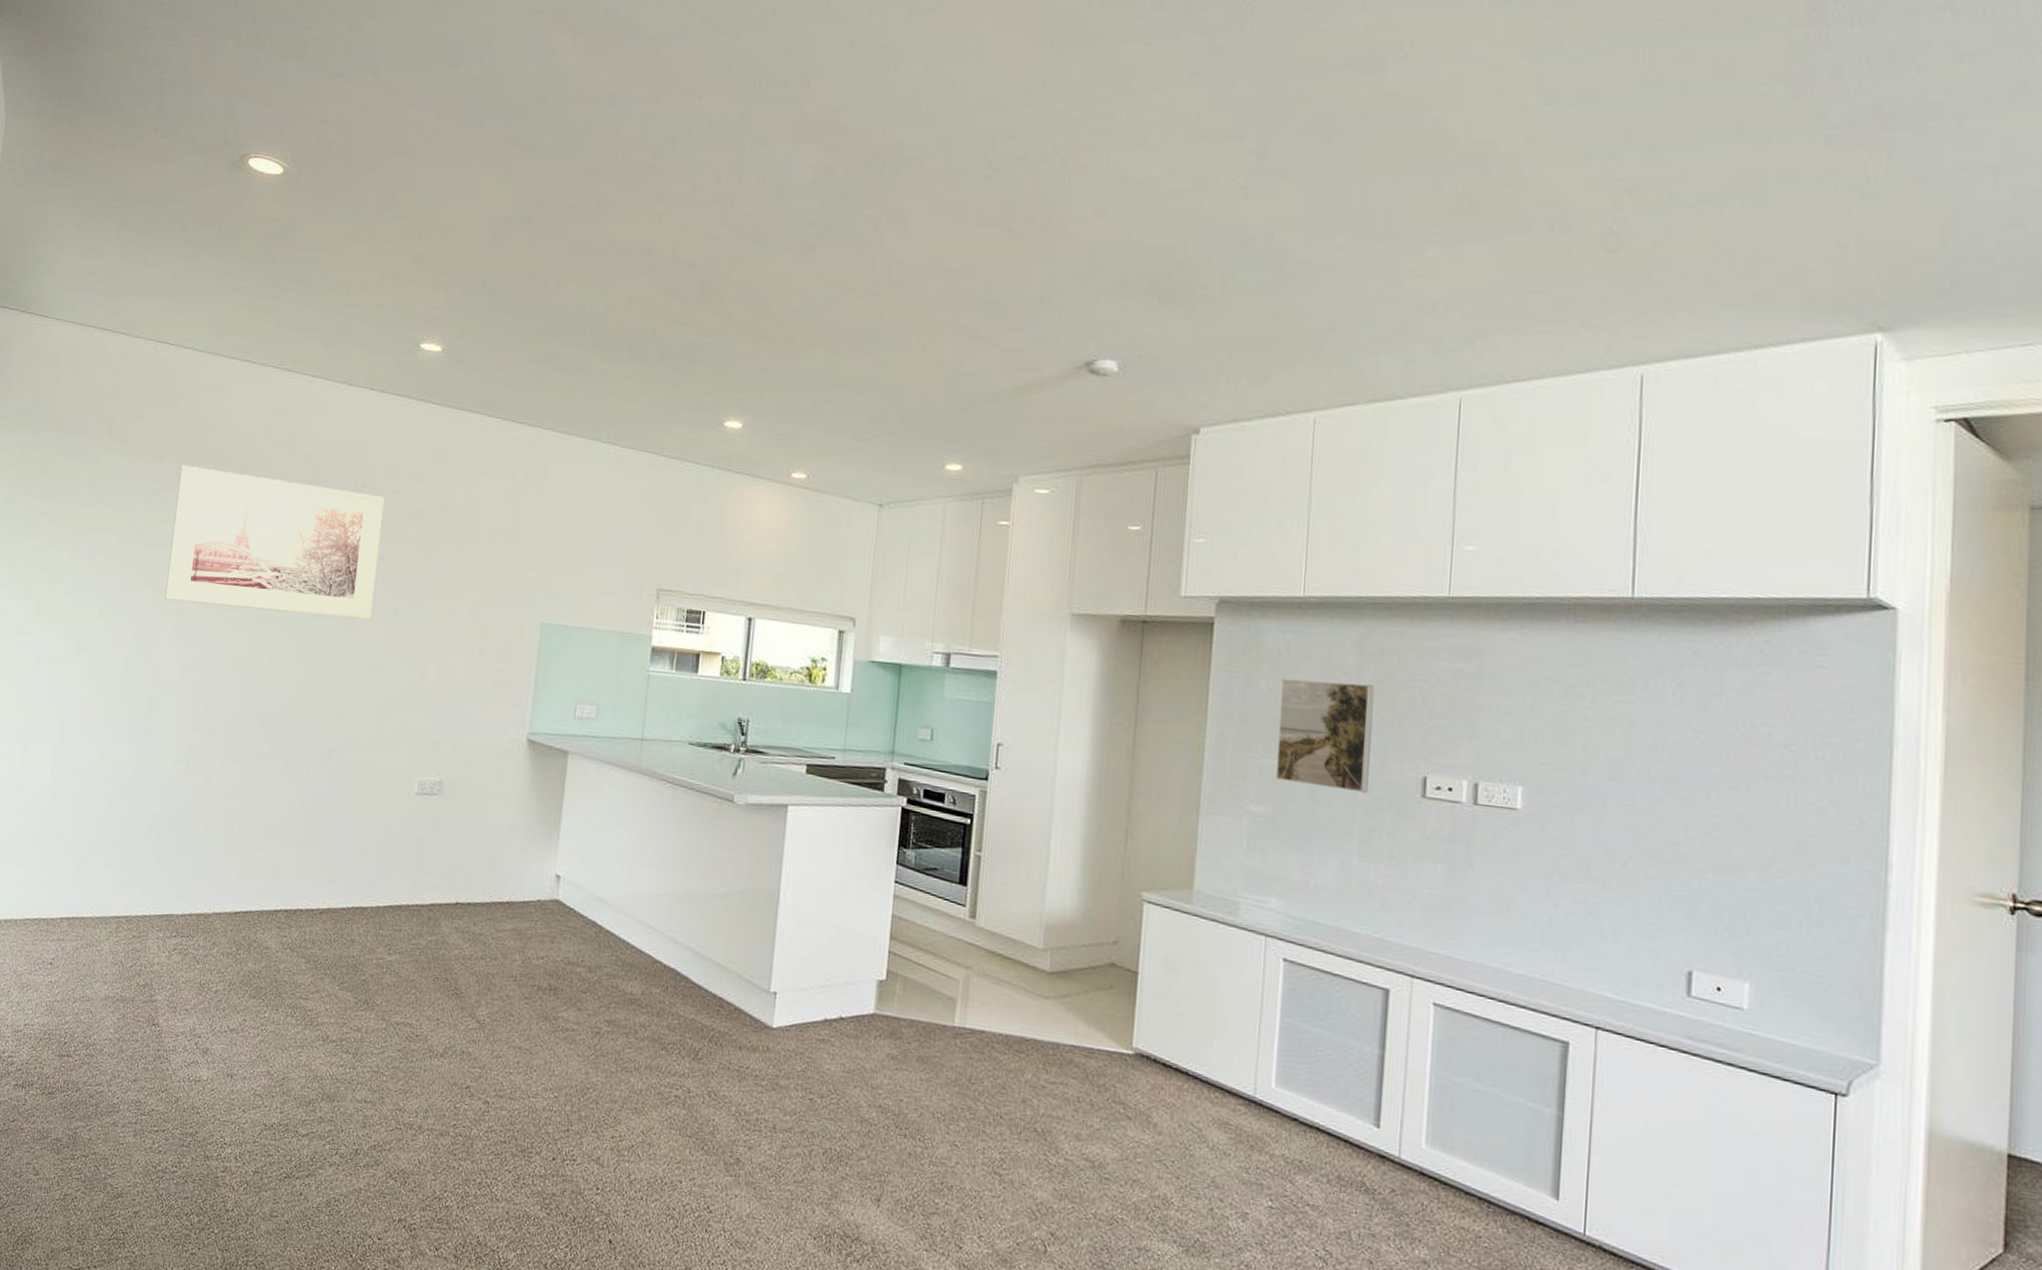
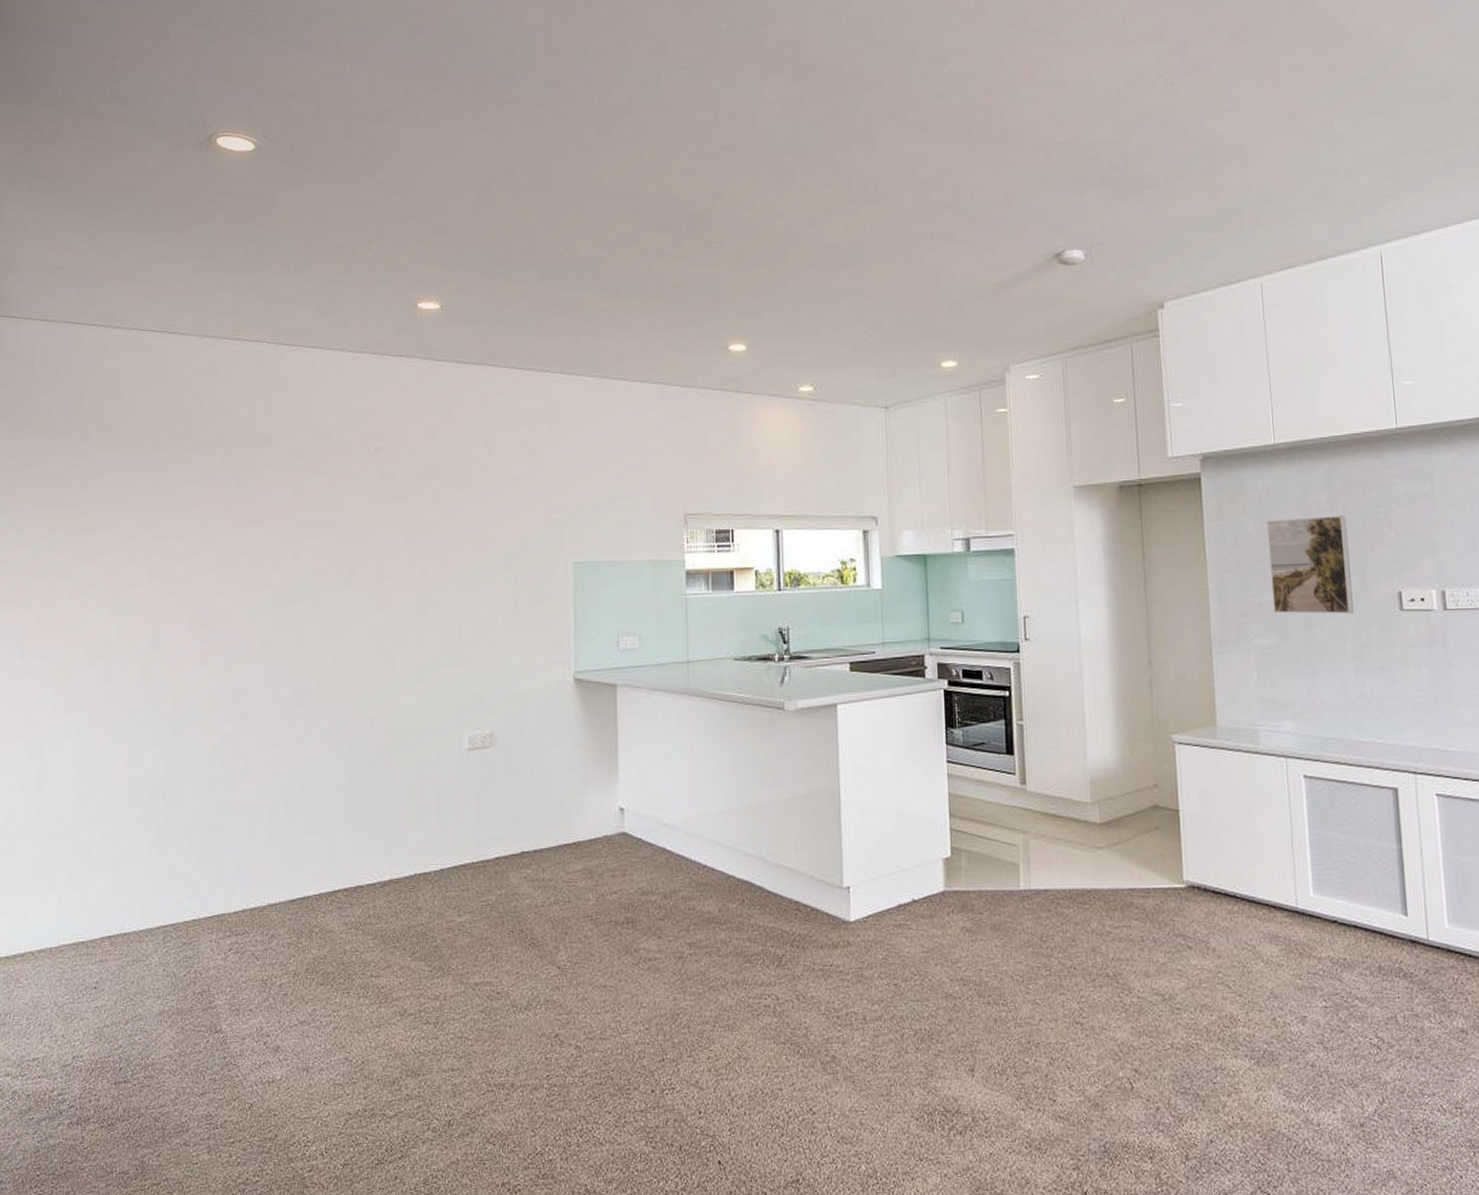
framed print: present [165,464,385,620] -> none [178,451,399,591]

